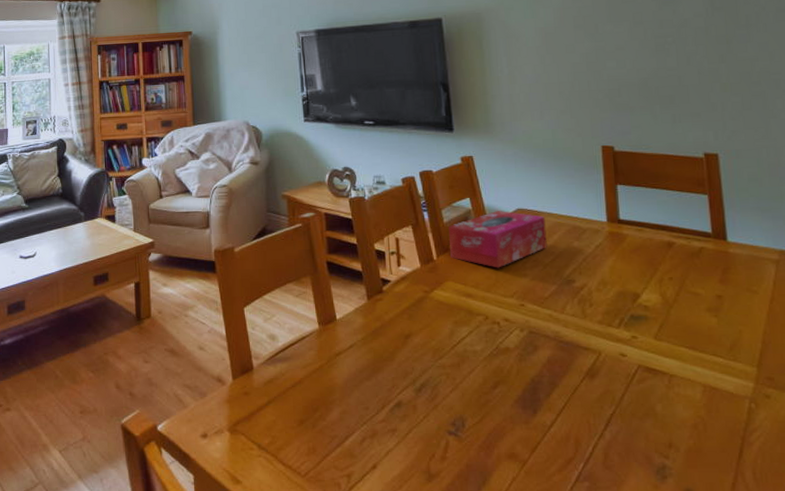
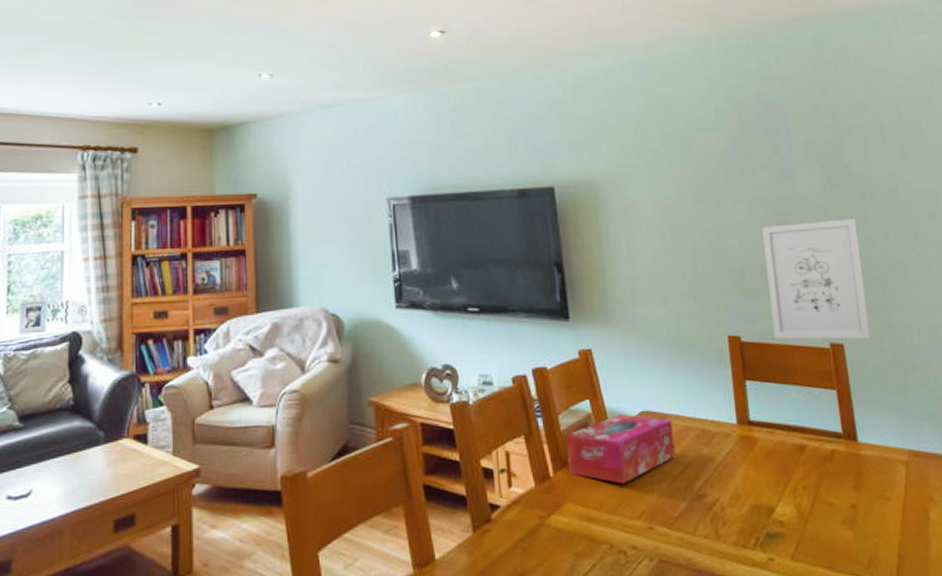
wall art: none [640,39,747,150] -> present [762,219,871,340]

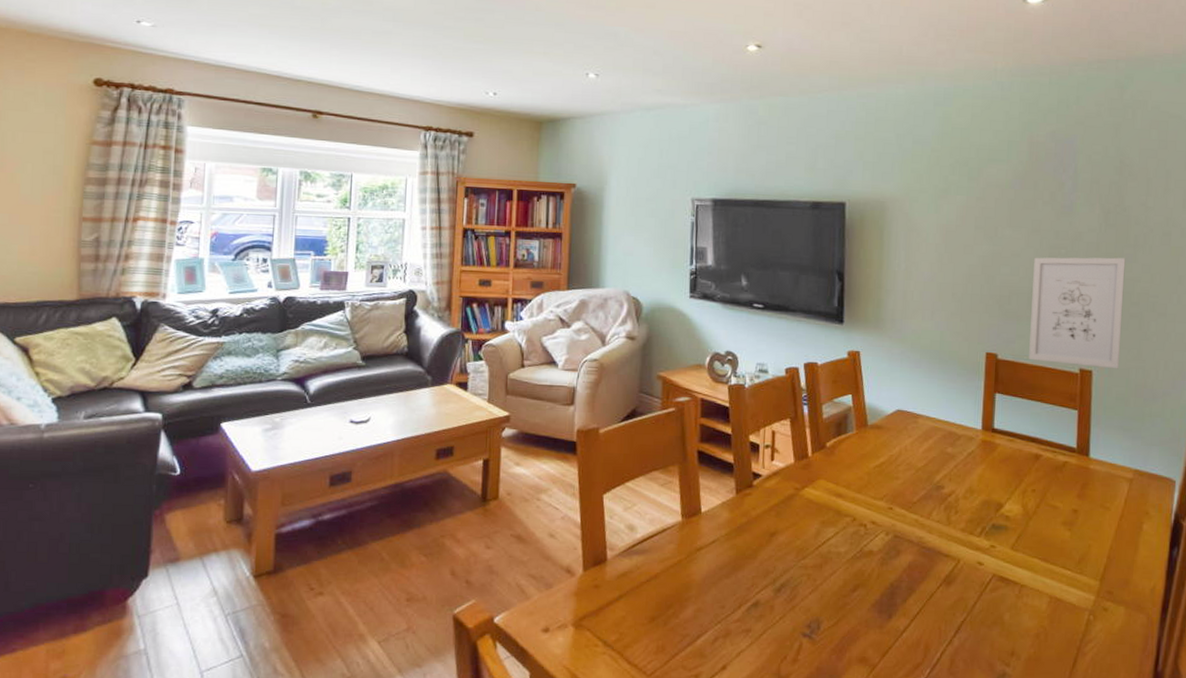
tissue box: present [566,414,676,484] -> none [826,410,923,470]

